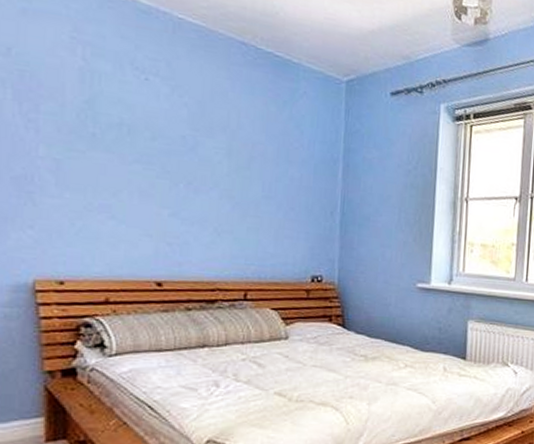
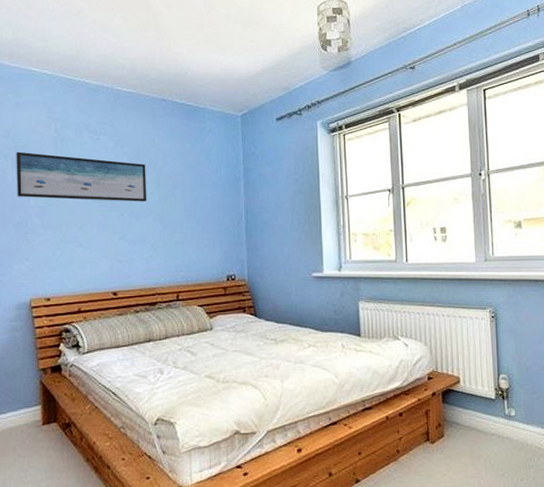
wall art: none [18,77,213,172] -> present [16,151,147,202]

